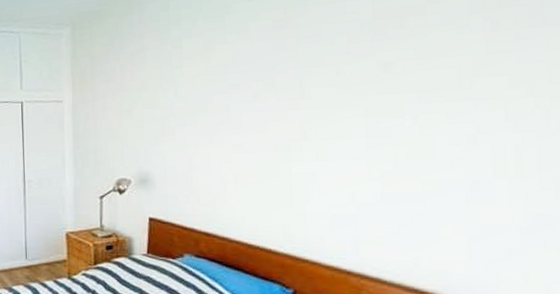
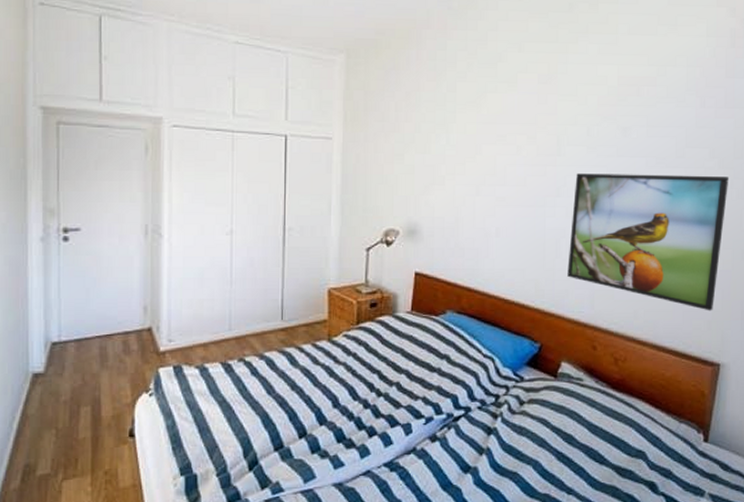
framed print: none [321,106,544,262] -> present [567,173,730,311]

